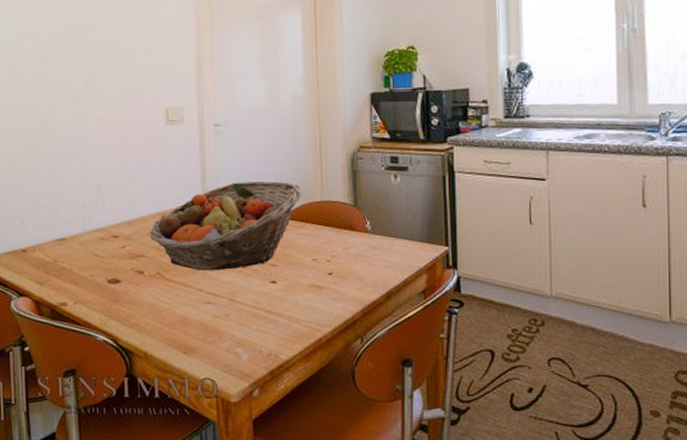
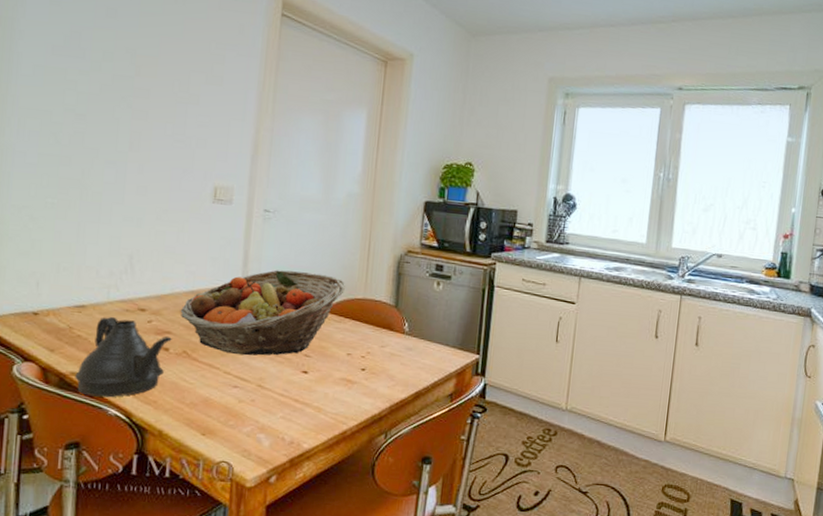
teapot: none [64,246,145,324] -> present [75,316,172,398]

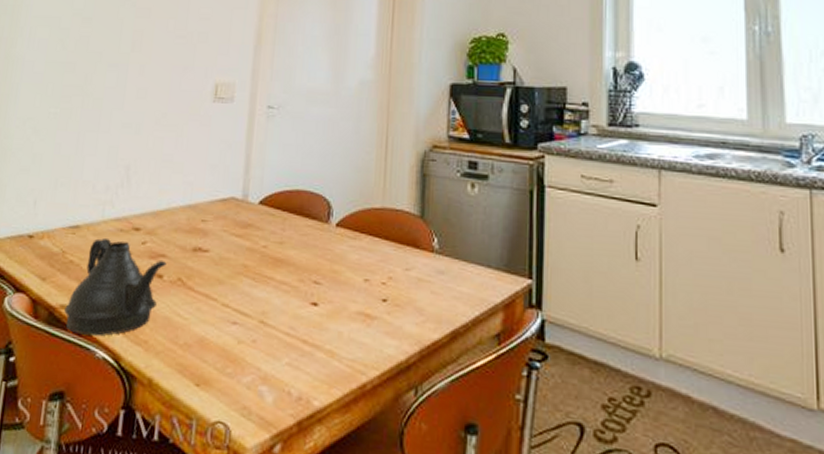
fruit basket: present [180,270,346,356] -> none [176,176,361,283]

